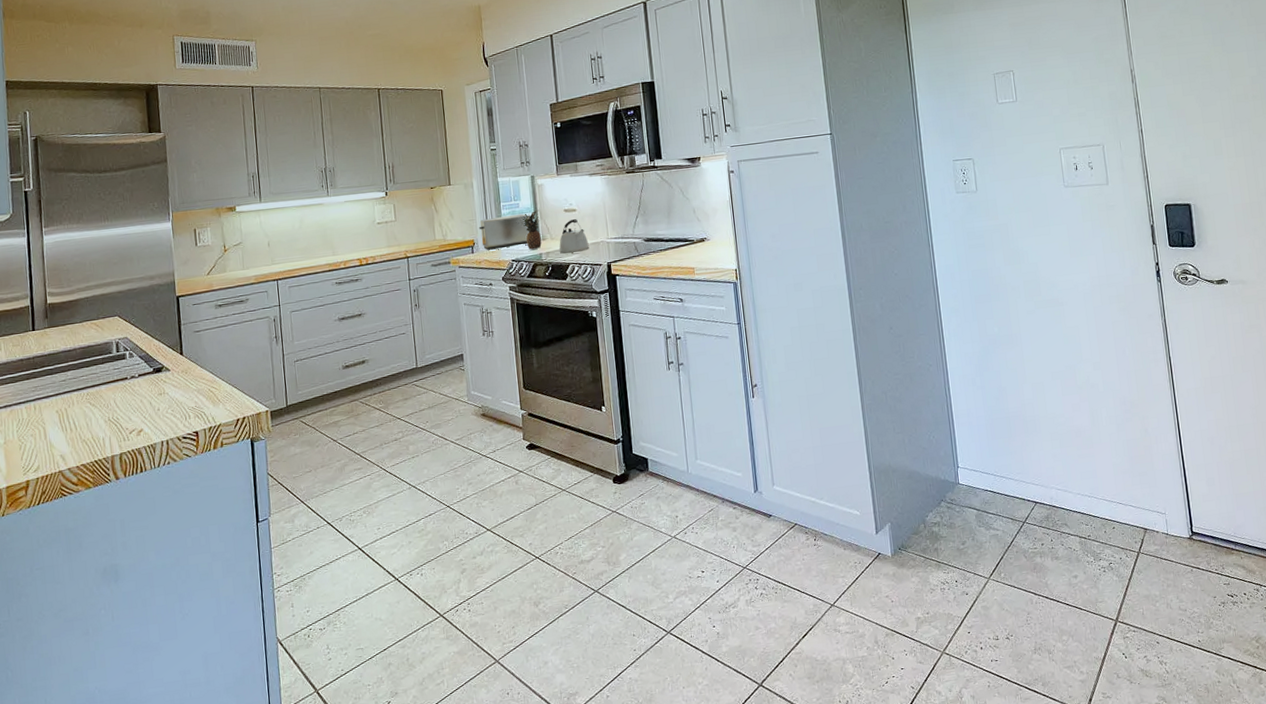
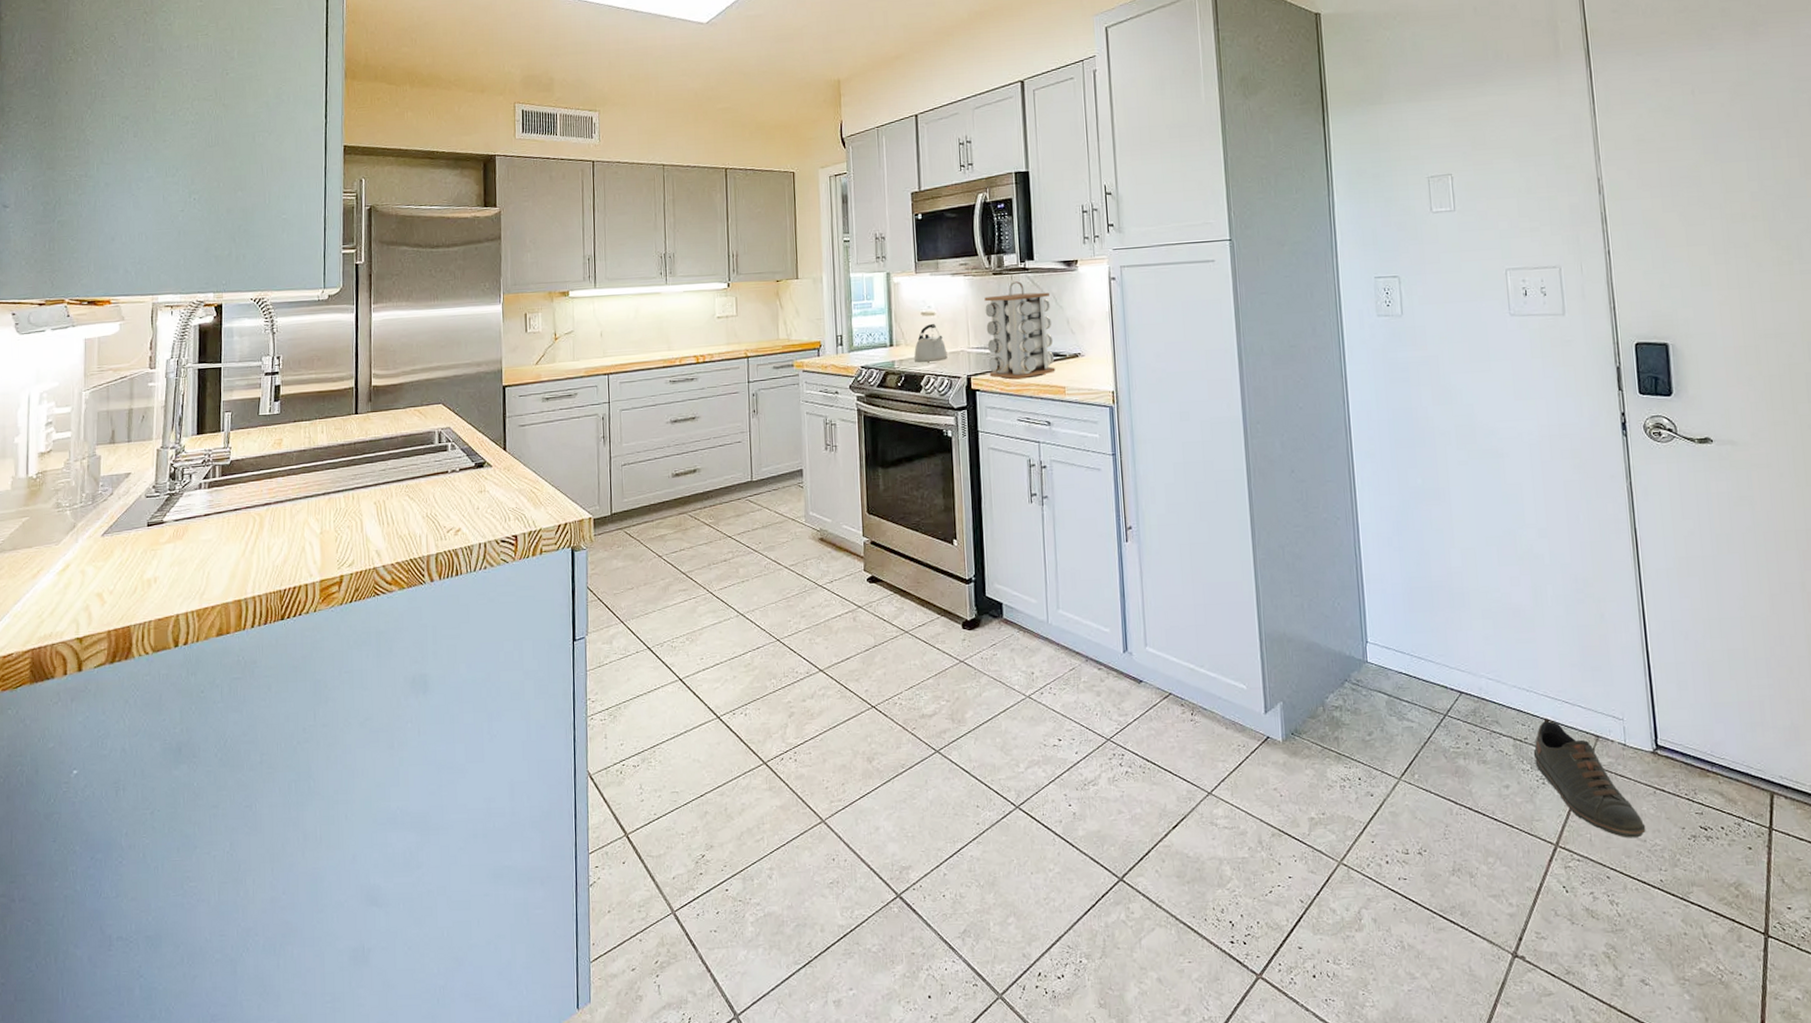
toaster: present [479,213,529,250] -> none [827,314,882,354]
fruit: present [517,209,542,250] -> none [869,311,895,356]
spice rack: none [619,177,685,265] -> present [984,280,1056,380]
shoe: none [1095,518,1186,610] -> present [1533,718,1646,838]

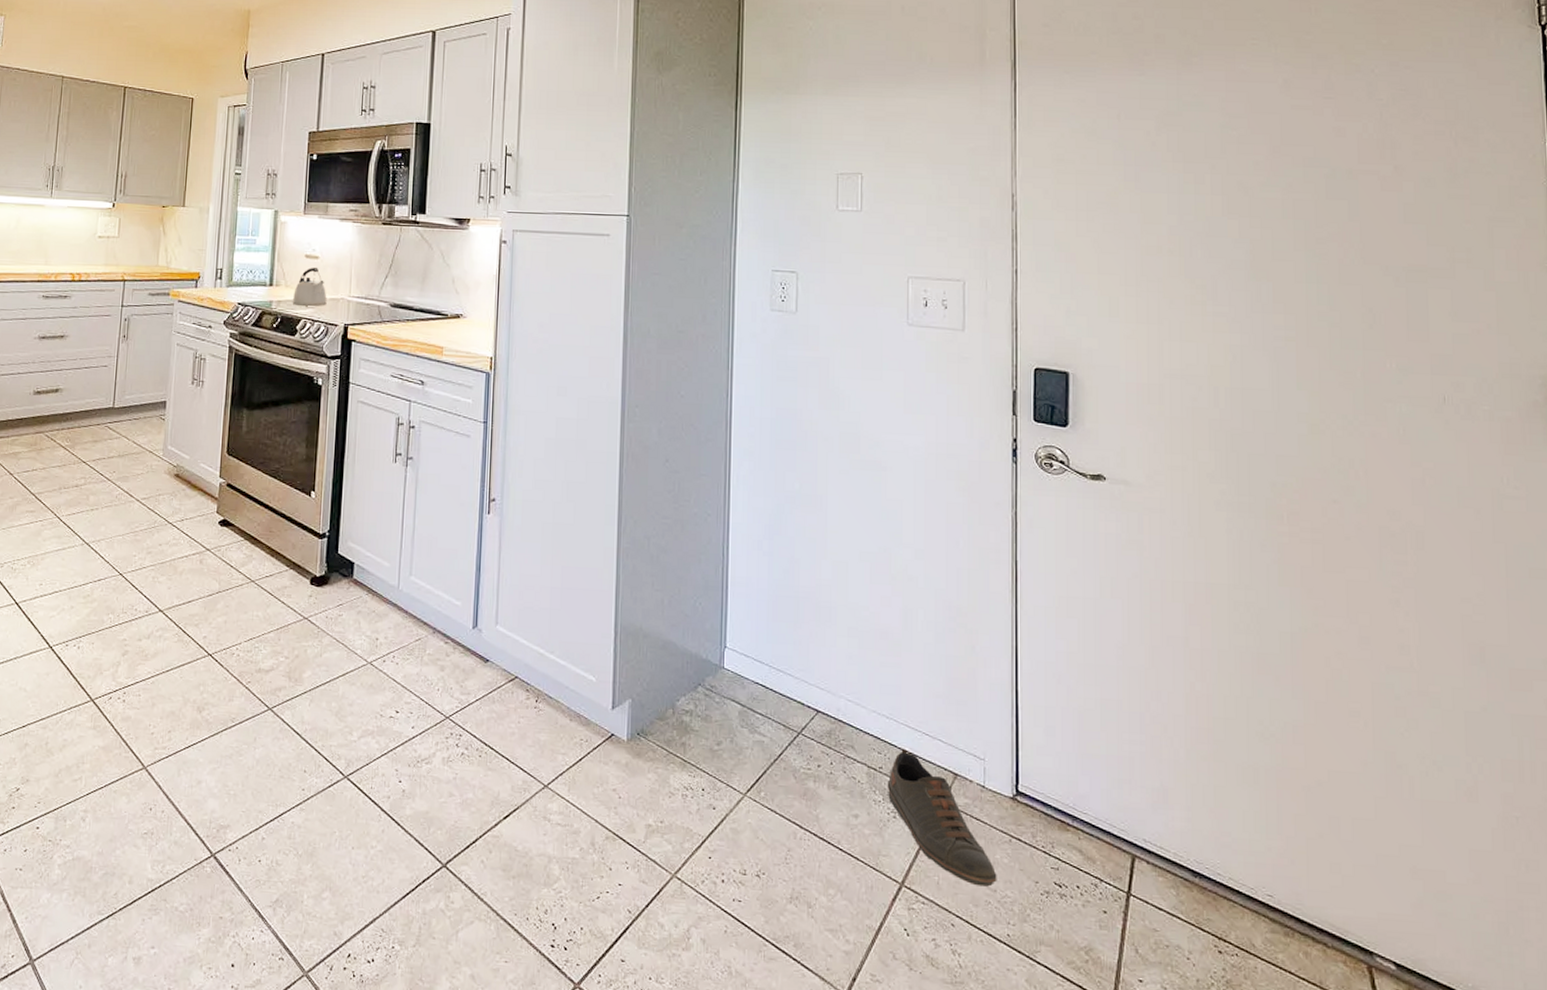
spice rack: present [984,280,1056,380] -> none [367,232,439,335]

